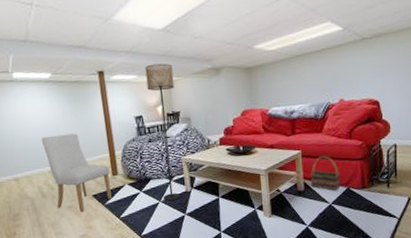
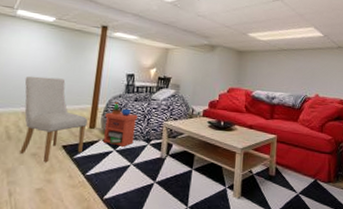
nightstand: none [124,145,157,188] -> present [103,101,138,148]
floor lamp: present [145,63,181,201] -> none [135,29,173,165]
basket: present [310,156,341,190] -> none [282,144,310,180]

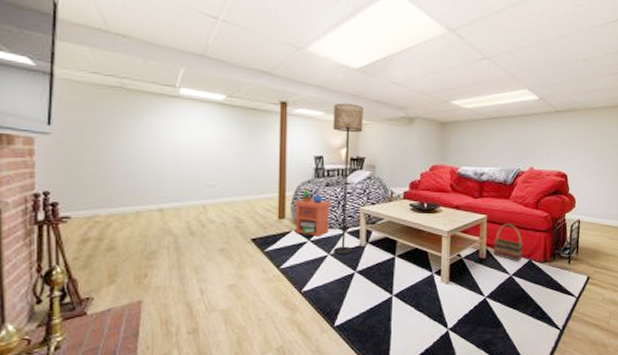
chair: present [19,75,88,163] -> none [200,164,276,258]
floor lamp: none [135,29,173,165] -> present [332,103,364,254]
basket: none [282,144,310,180] -> present [493,224,524,261]

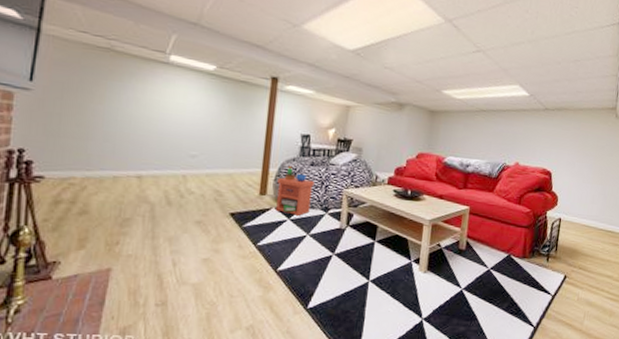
floor lamp: present [332,103,364,254] -> none [312,83,355,236]
basket: present [493,224,524,261] -> none [473,217,504,255]

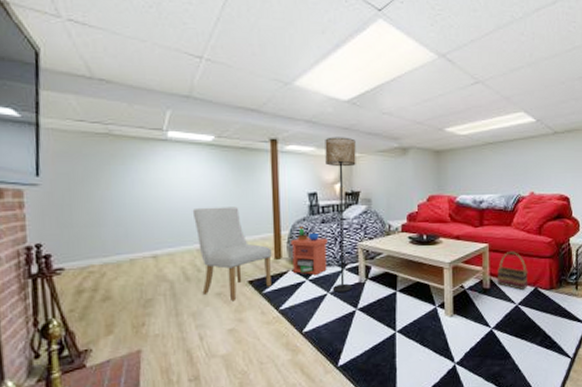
chair: none [182,134,258,232] -> present [192,207,272,302]
floor lamp: none [312,83,355,236] -> present [325,137,356,292]
basket: none [473,217,504,255] -> present [497,252,528,290]

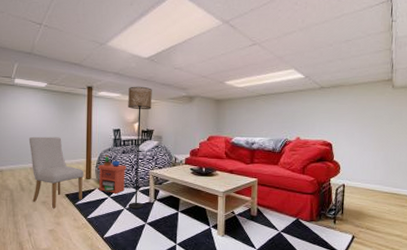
basket: present [497,252,528,290] -> none [263,187,291,219]

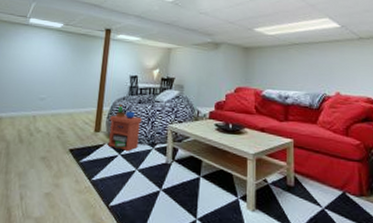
chair: present [28,136,84,209] -> none [30,80,93,167]
floor lamp: present [128,86,152,209] -> none [140,30,175,171]

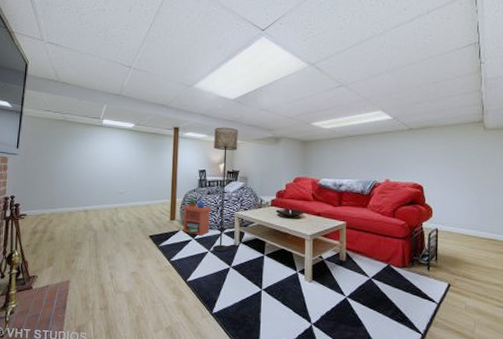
floor lamp: none [140,30,175,171] -> present [212,127,238,252]

